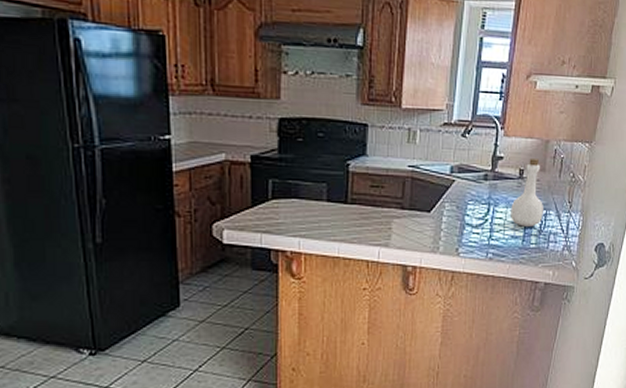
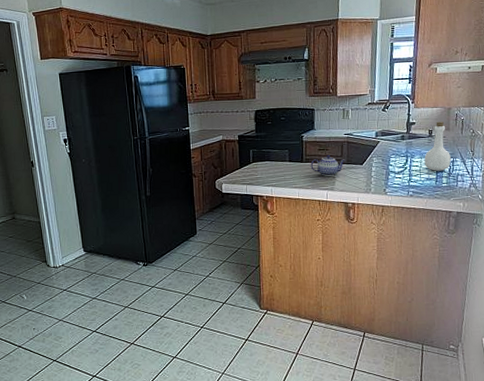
teapot: none [358,194,407,226] -> present [310,154,345,176]

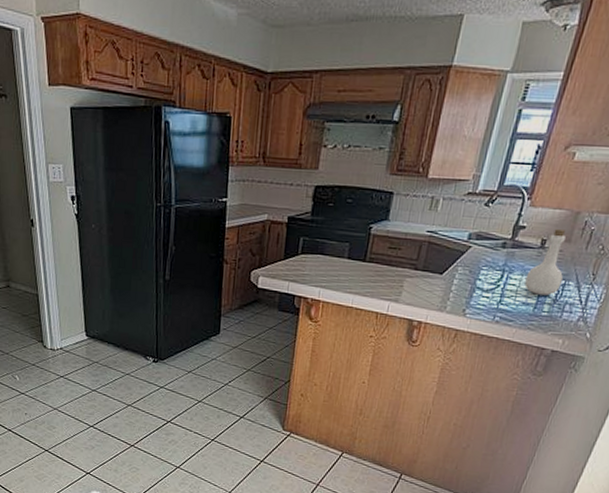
teapot: present [310,154,345,176] -> none [374,255,421,284]

